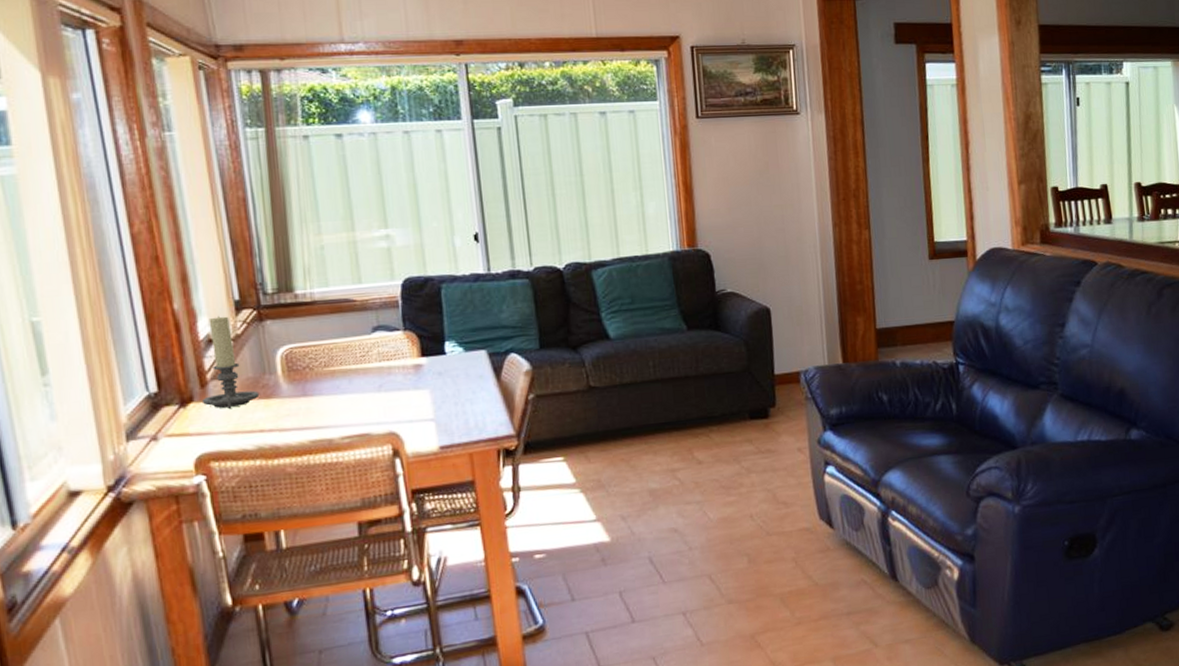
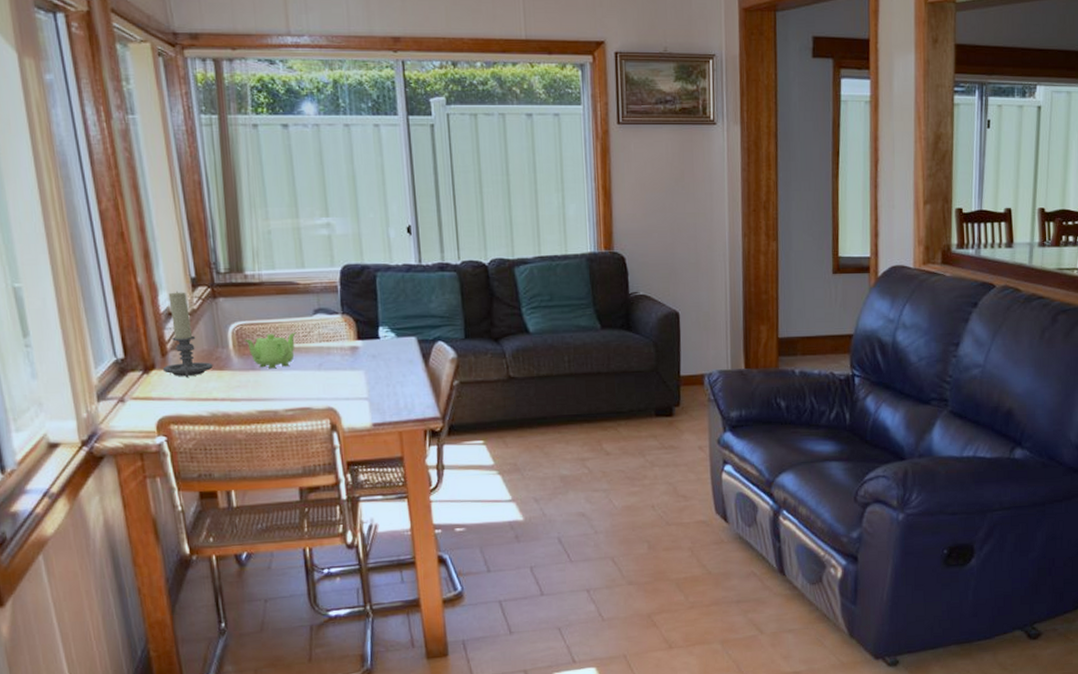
teapot: none [295,352,354,394] -> present [244,332,297,369]

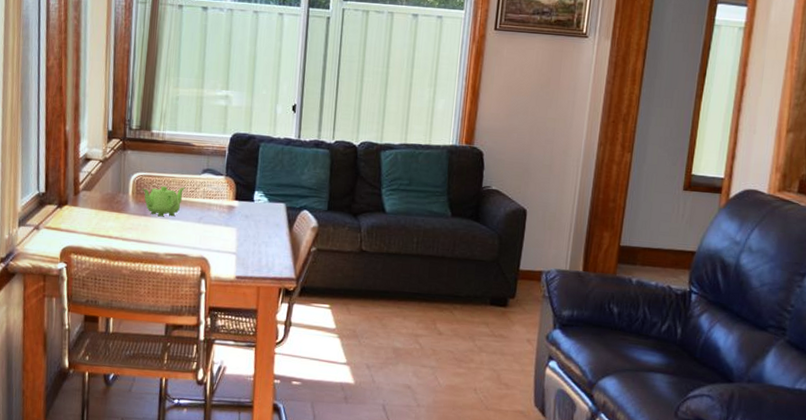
candle holder: present [163,290,214,377] -> none [74,140,114,215]

